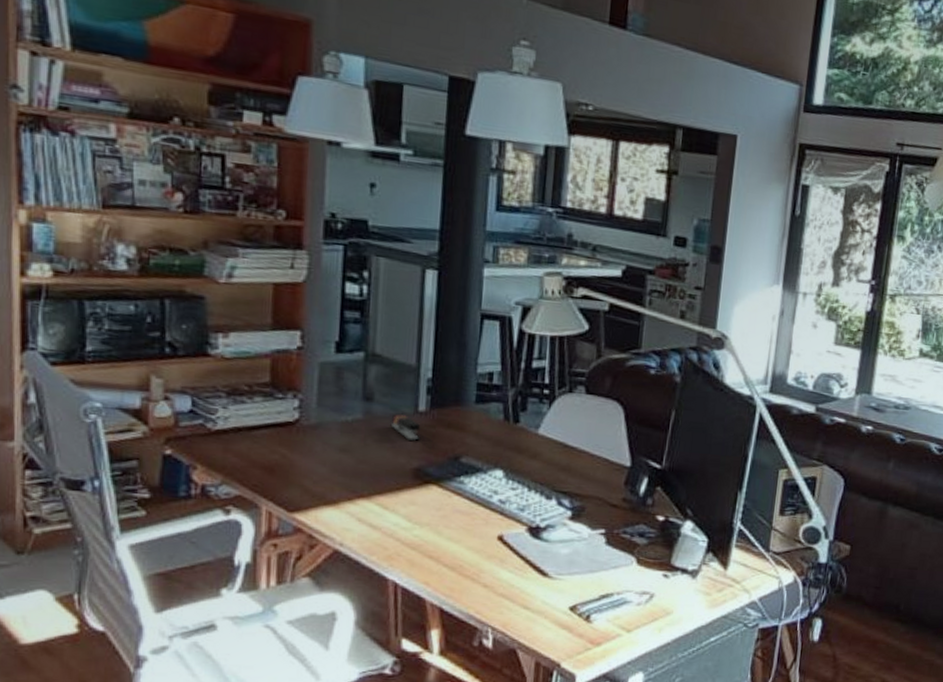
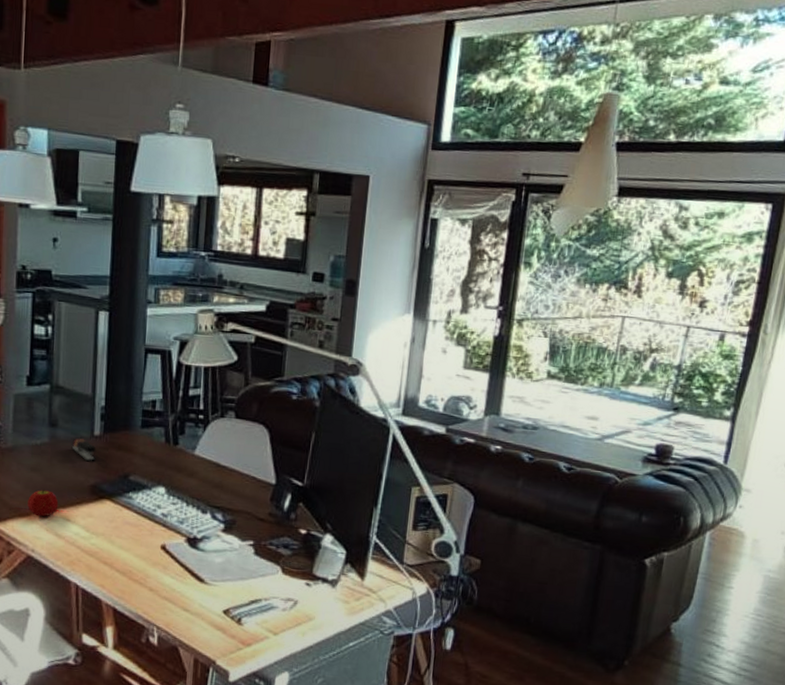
fruit: none [335,473,374,505] -> present [27,489,59,517]

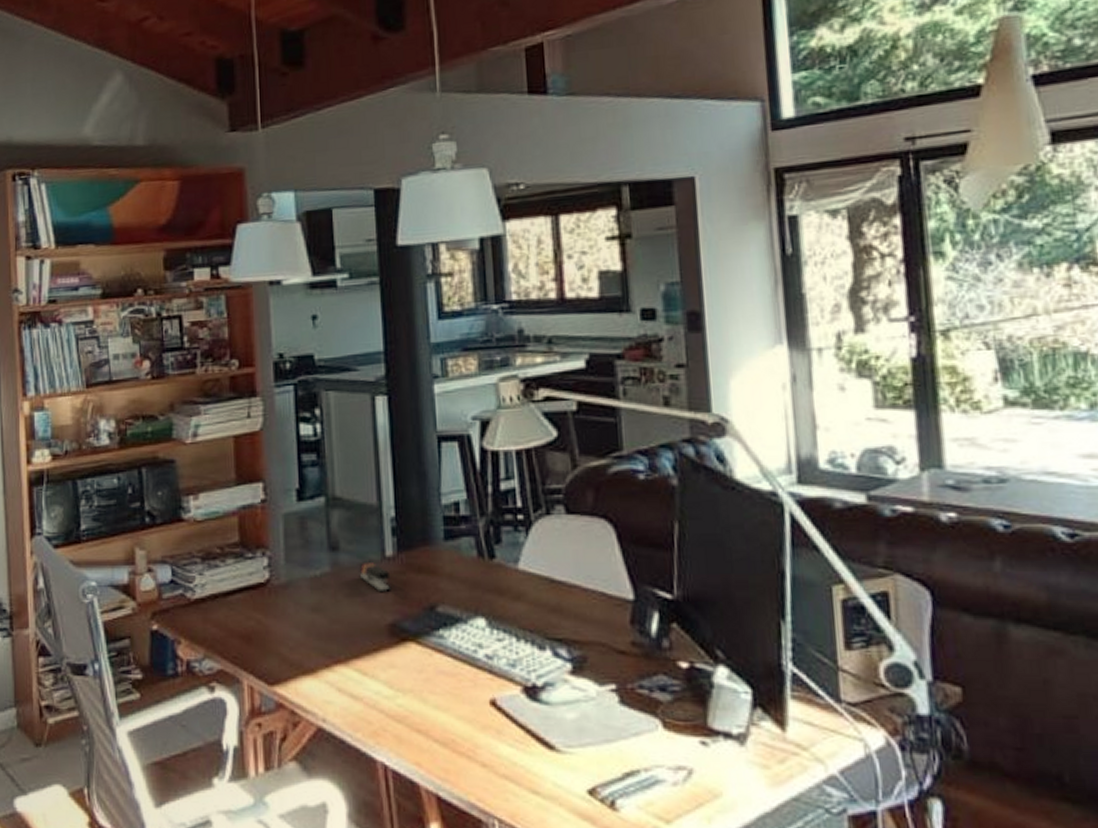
fruit: present [27,489,59,517] -> none [311,634,351,673]

